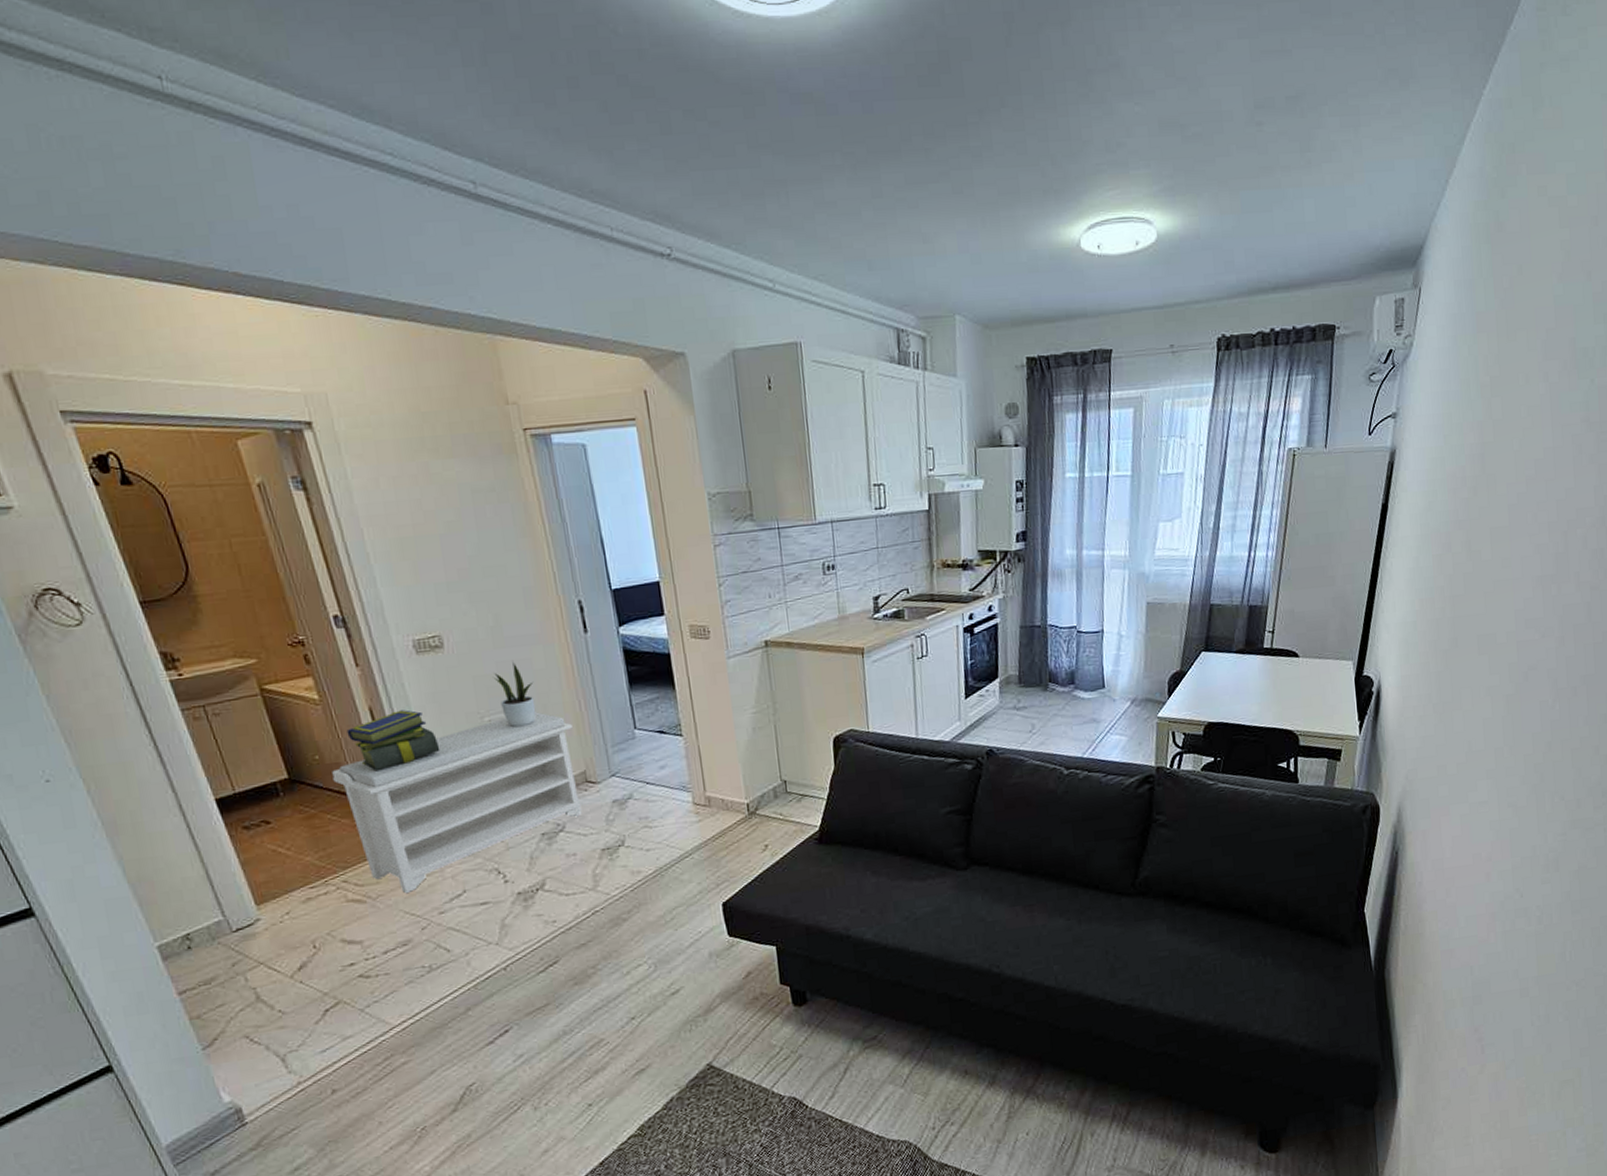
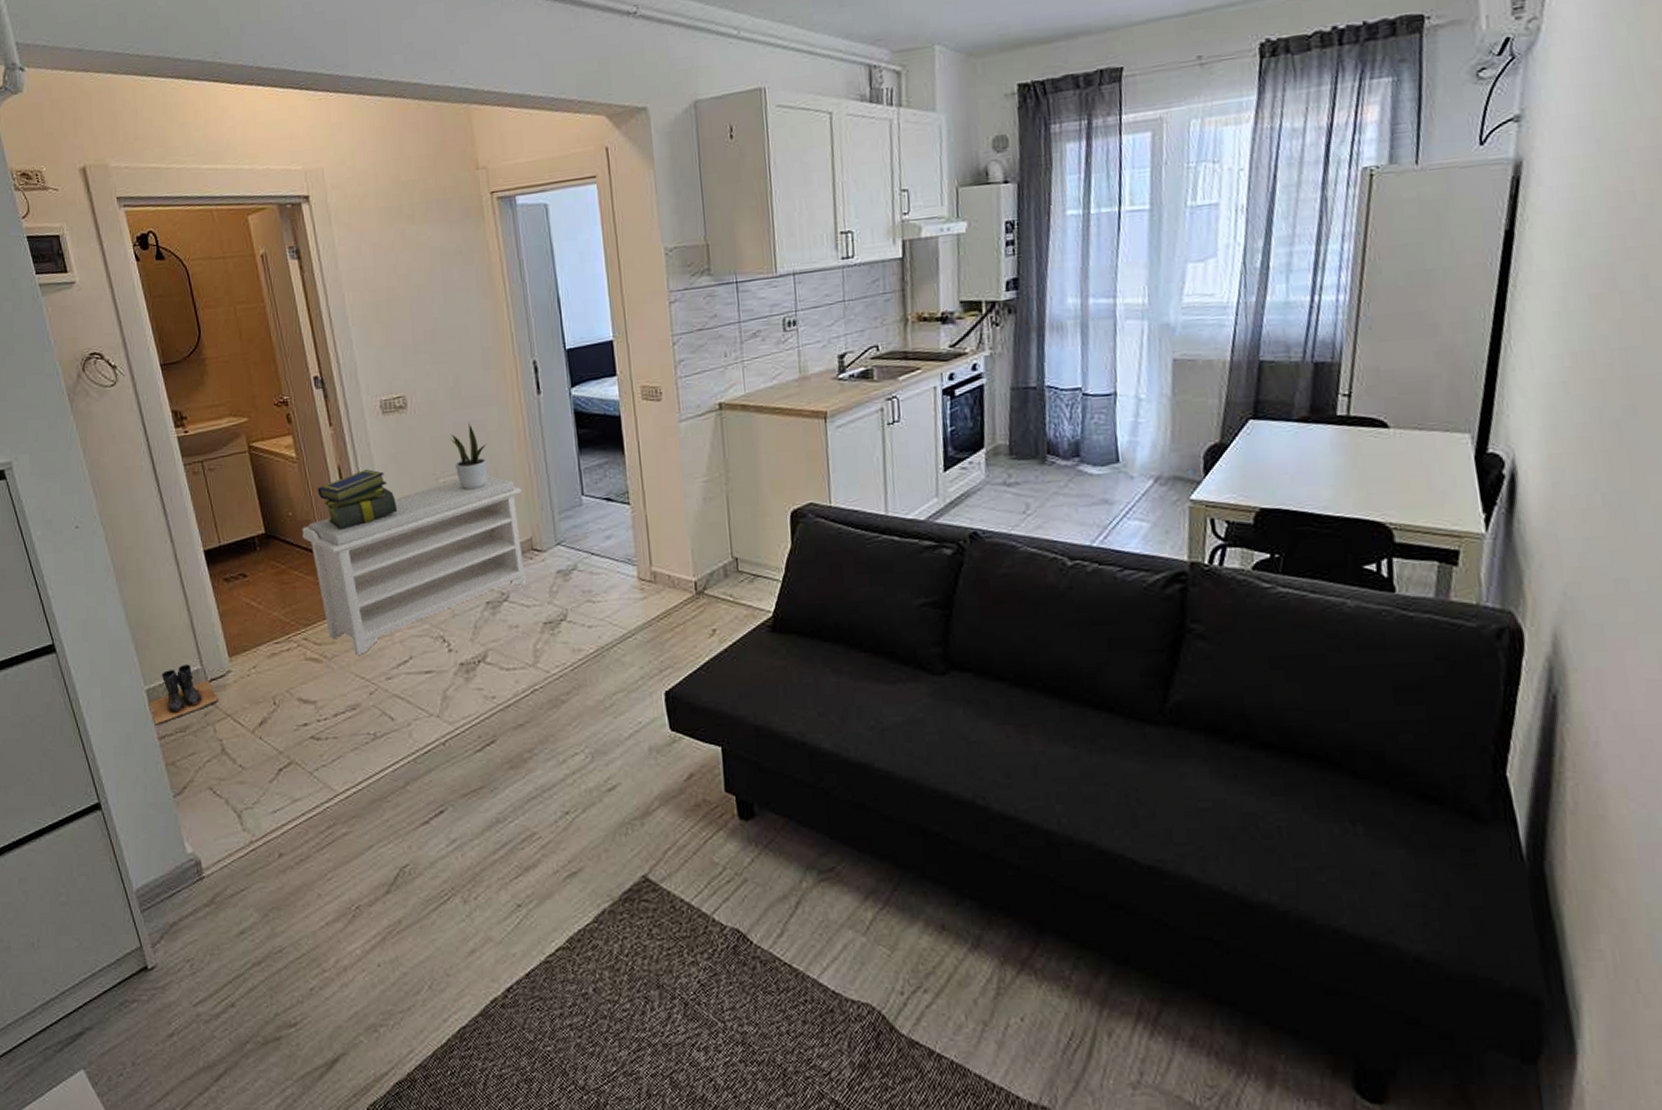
boots: none [161,916,248,981] -> present [148,664,219,725]

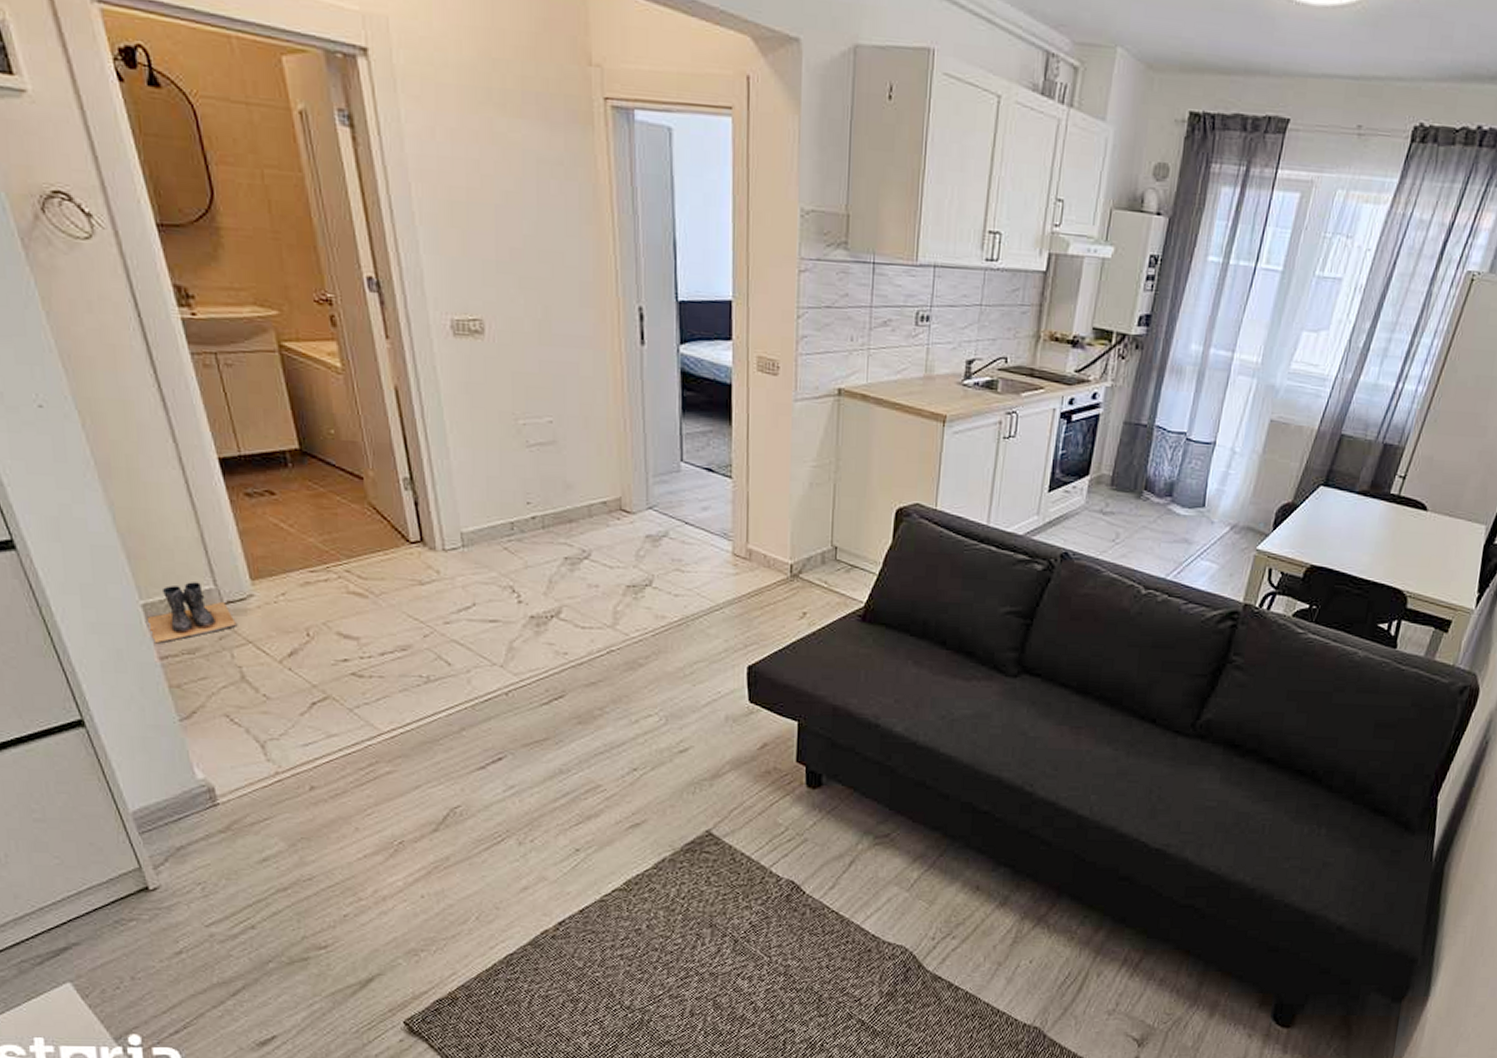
bench: present [302,474,527,656] -> none [347,423,613,596]
stack of books: present [317,469,398,530] -> none [368,395,467,459]
potted plant: present [449,422,488,490] -> none [534,362,578,438]

